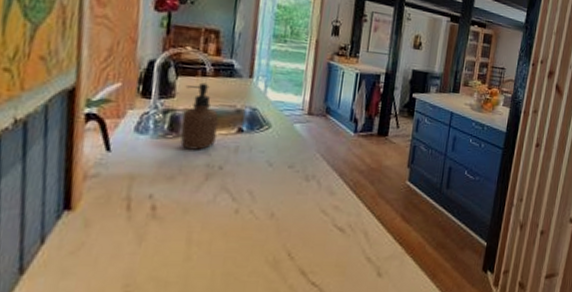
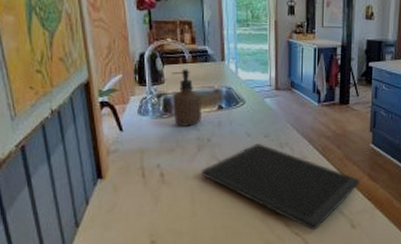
cutting board: none [204,175,392,280] -> present [200,144,360,231]

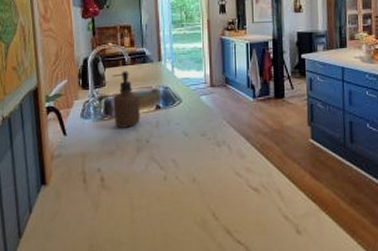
cutting board: present [200,144,360,231] -> none [139,143,302,238]

